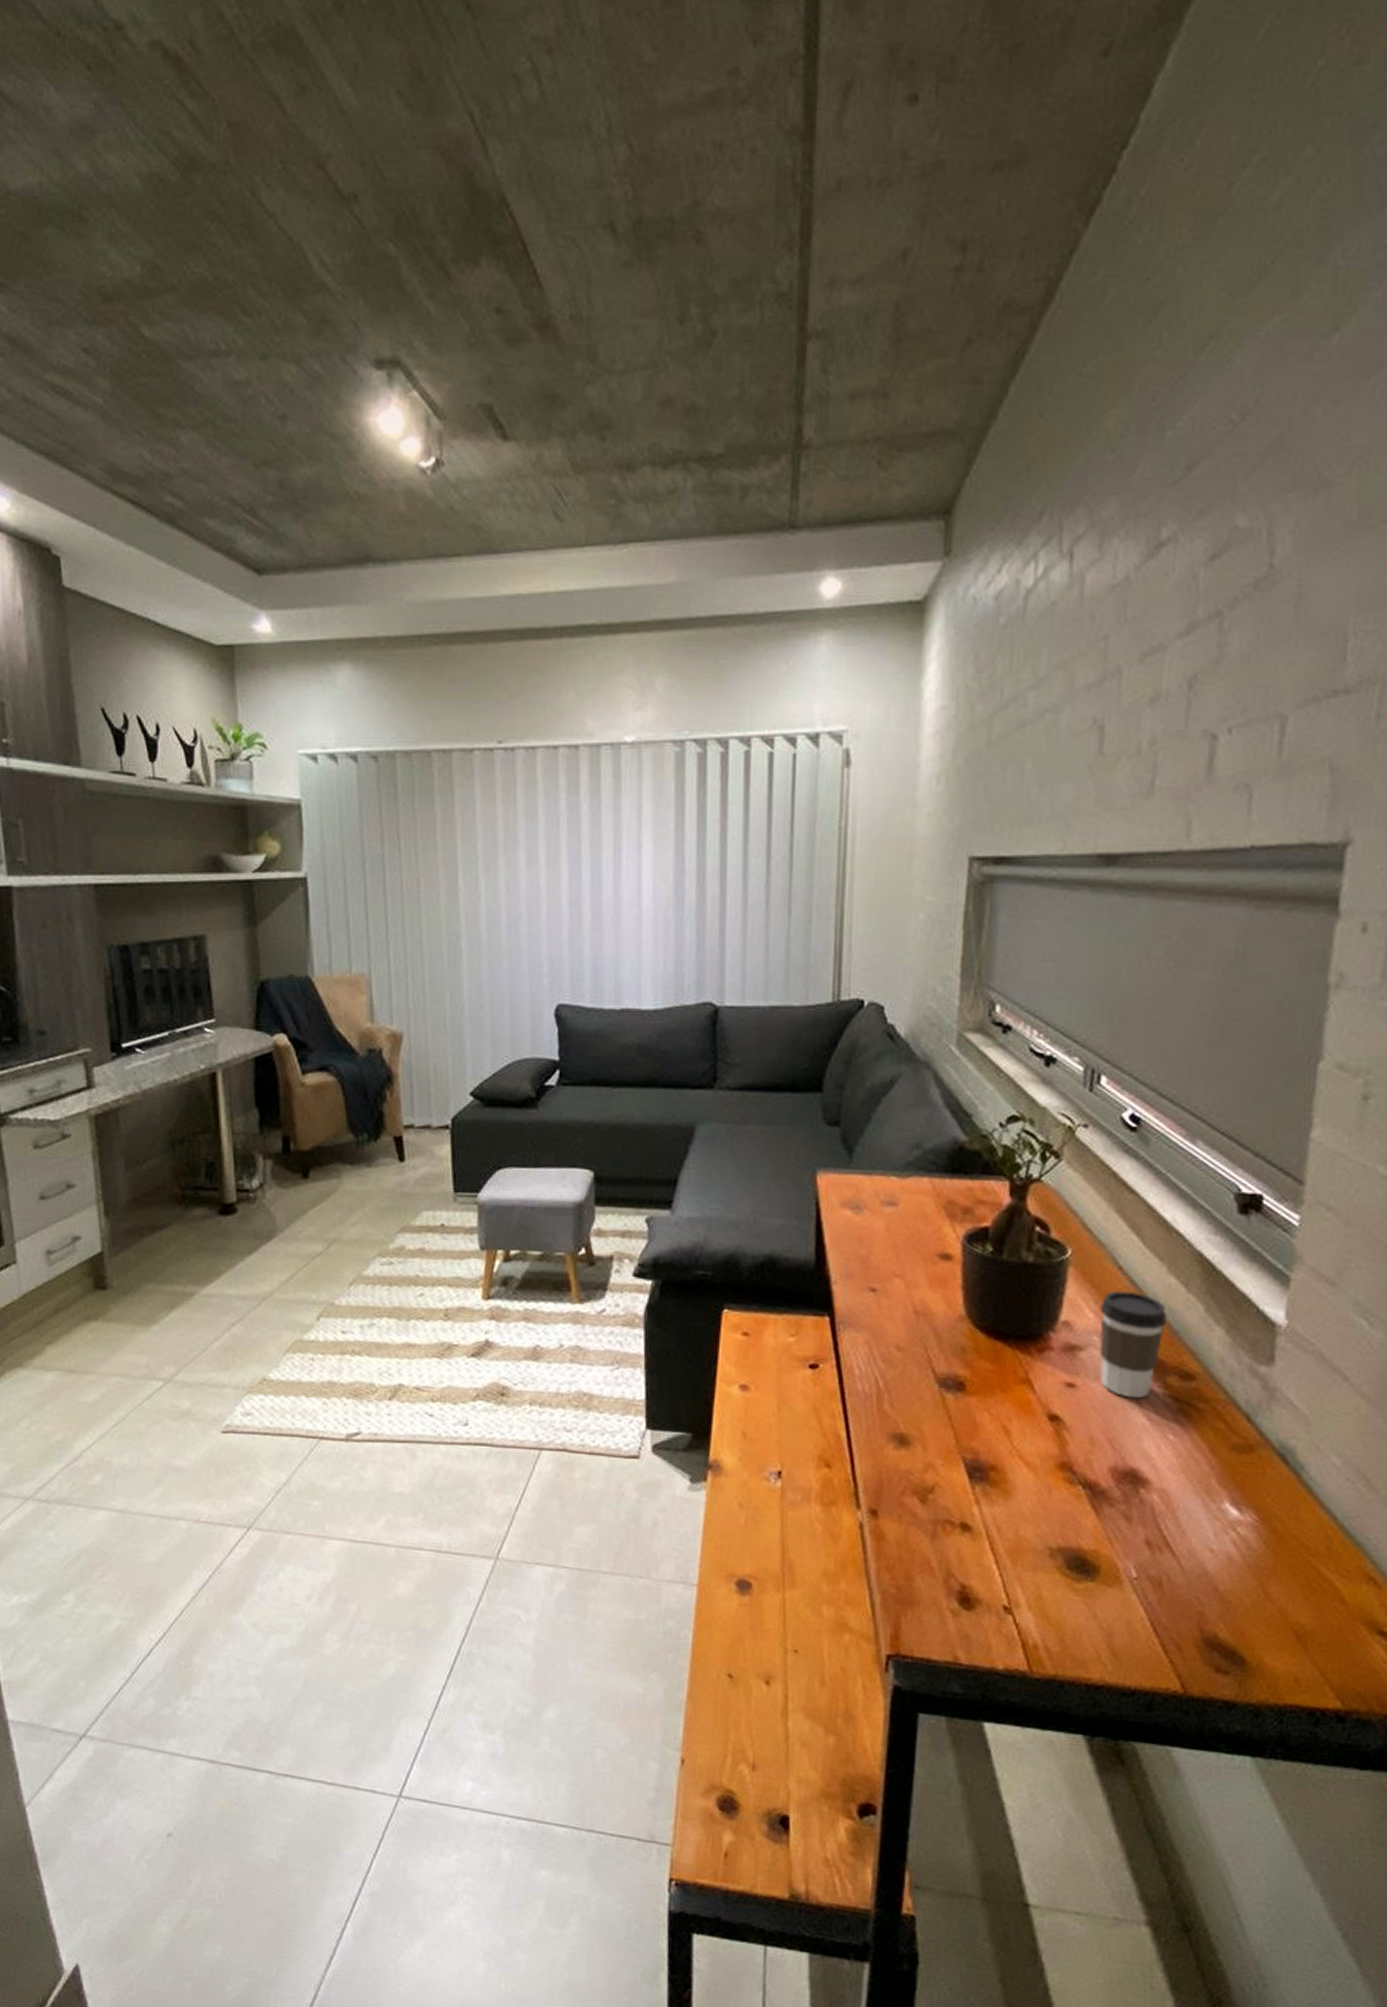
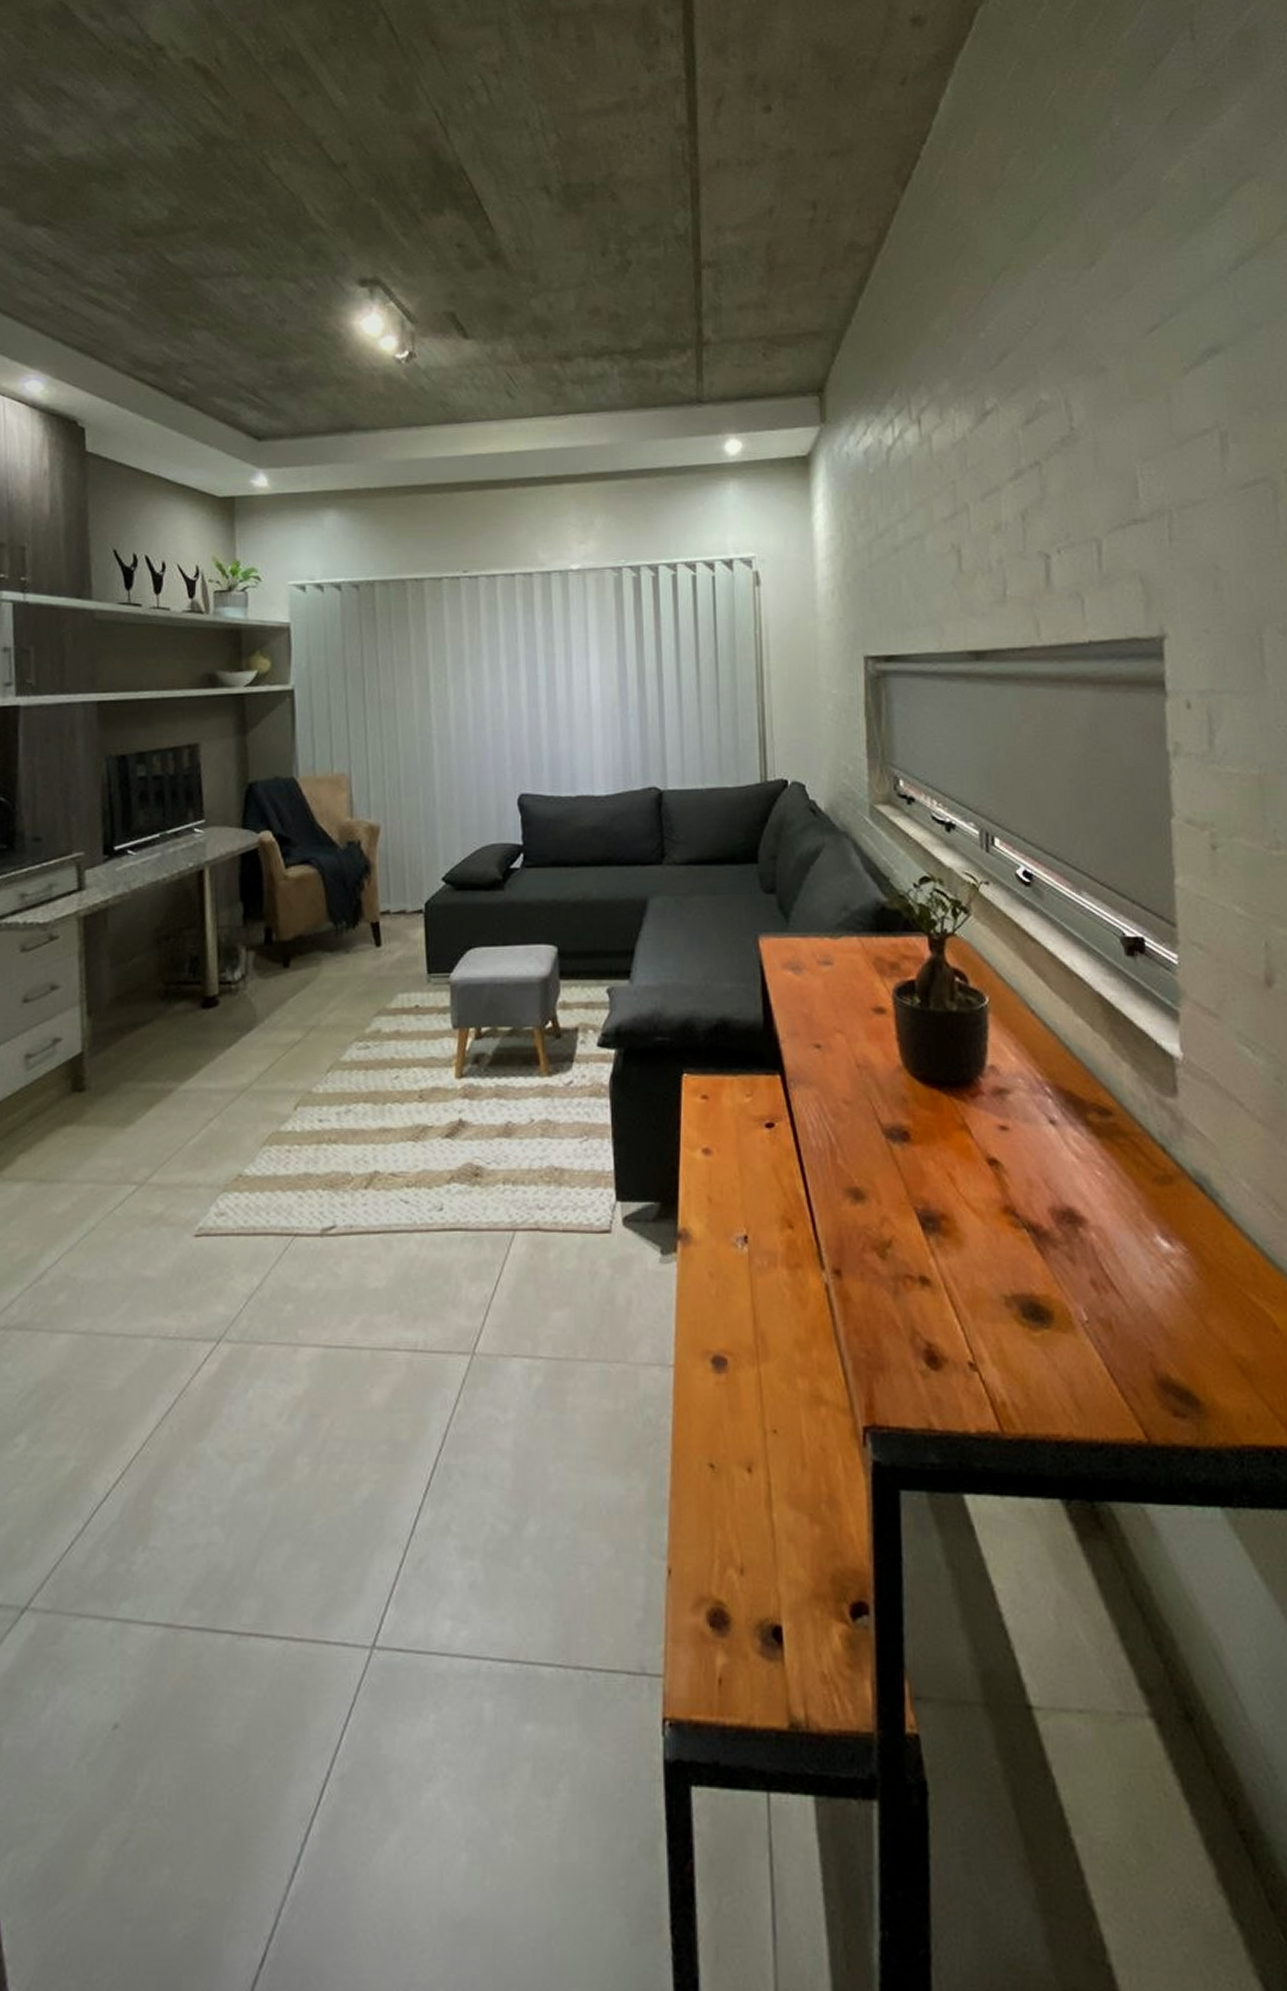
coffee cup: present [1099,1290,1168,1399] -> none [1021,1033,1080,1137]

